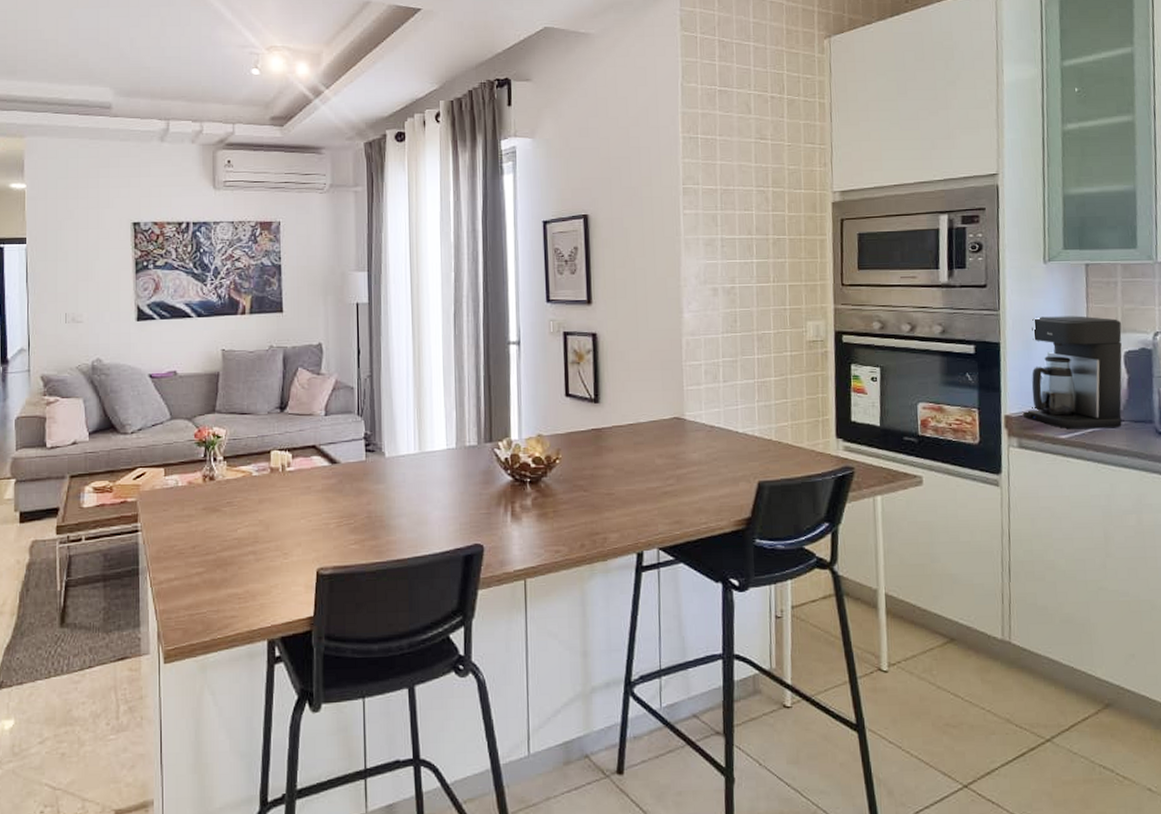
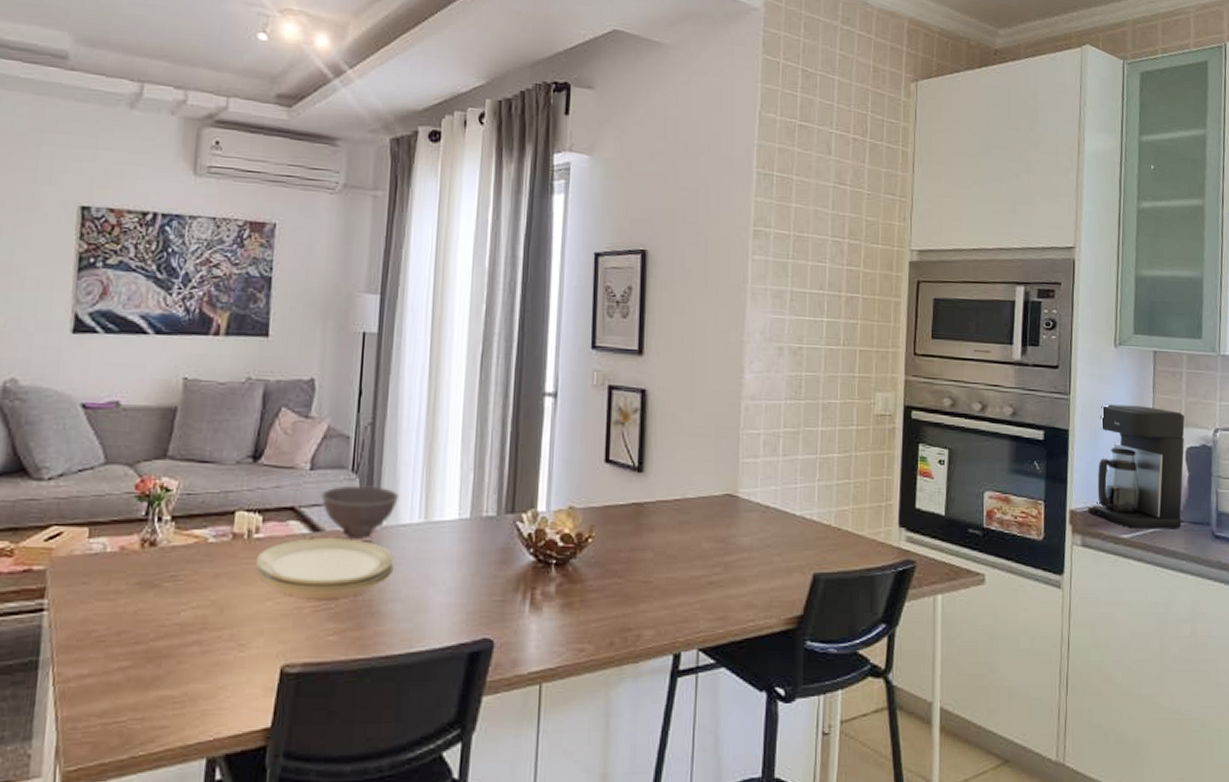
plate: none [290,468,398,517] -> present [255,538,394,600]
bowl: none [335,425,396,468] -> present [320,485,399,539]

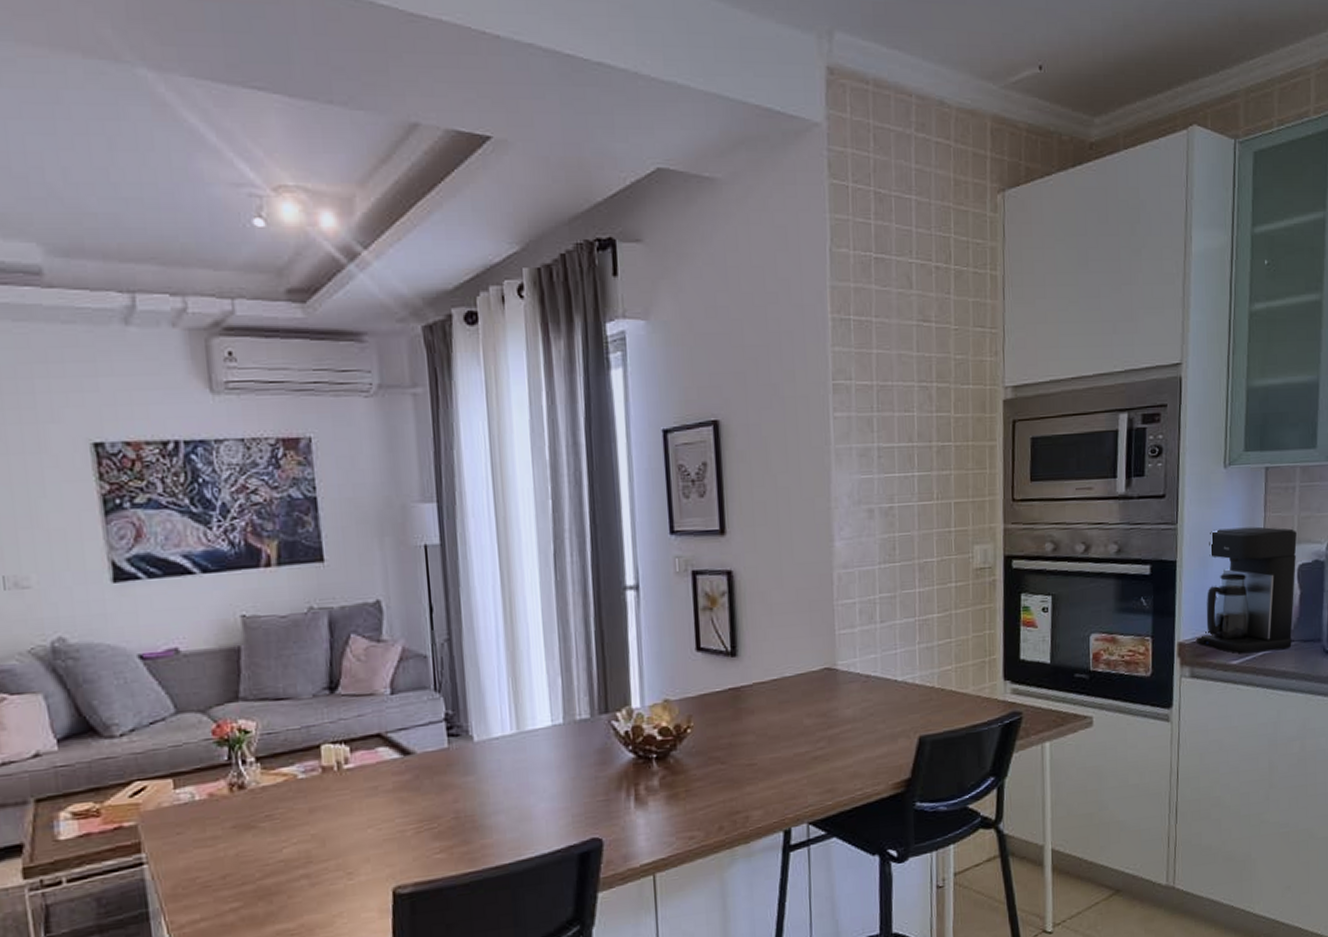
plate: present [255,538,394,600] -> none [350,758,492,822]
bowl: present [320,485,399,539] -> none [406,702,487,758]

